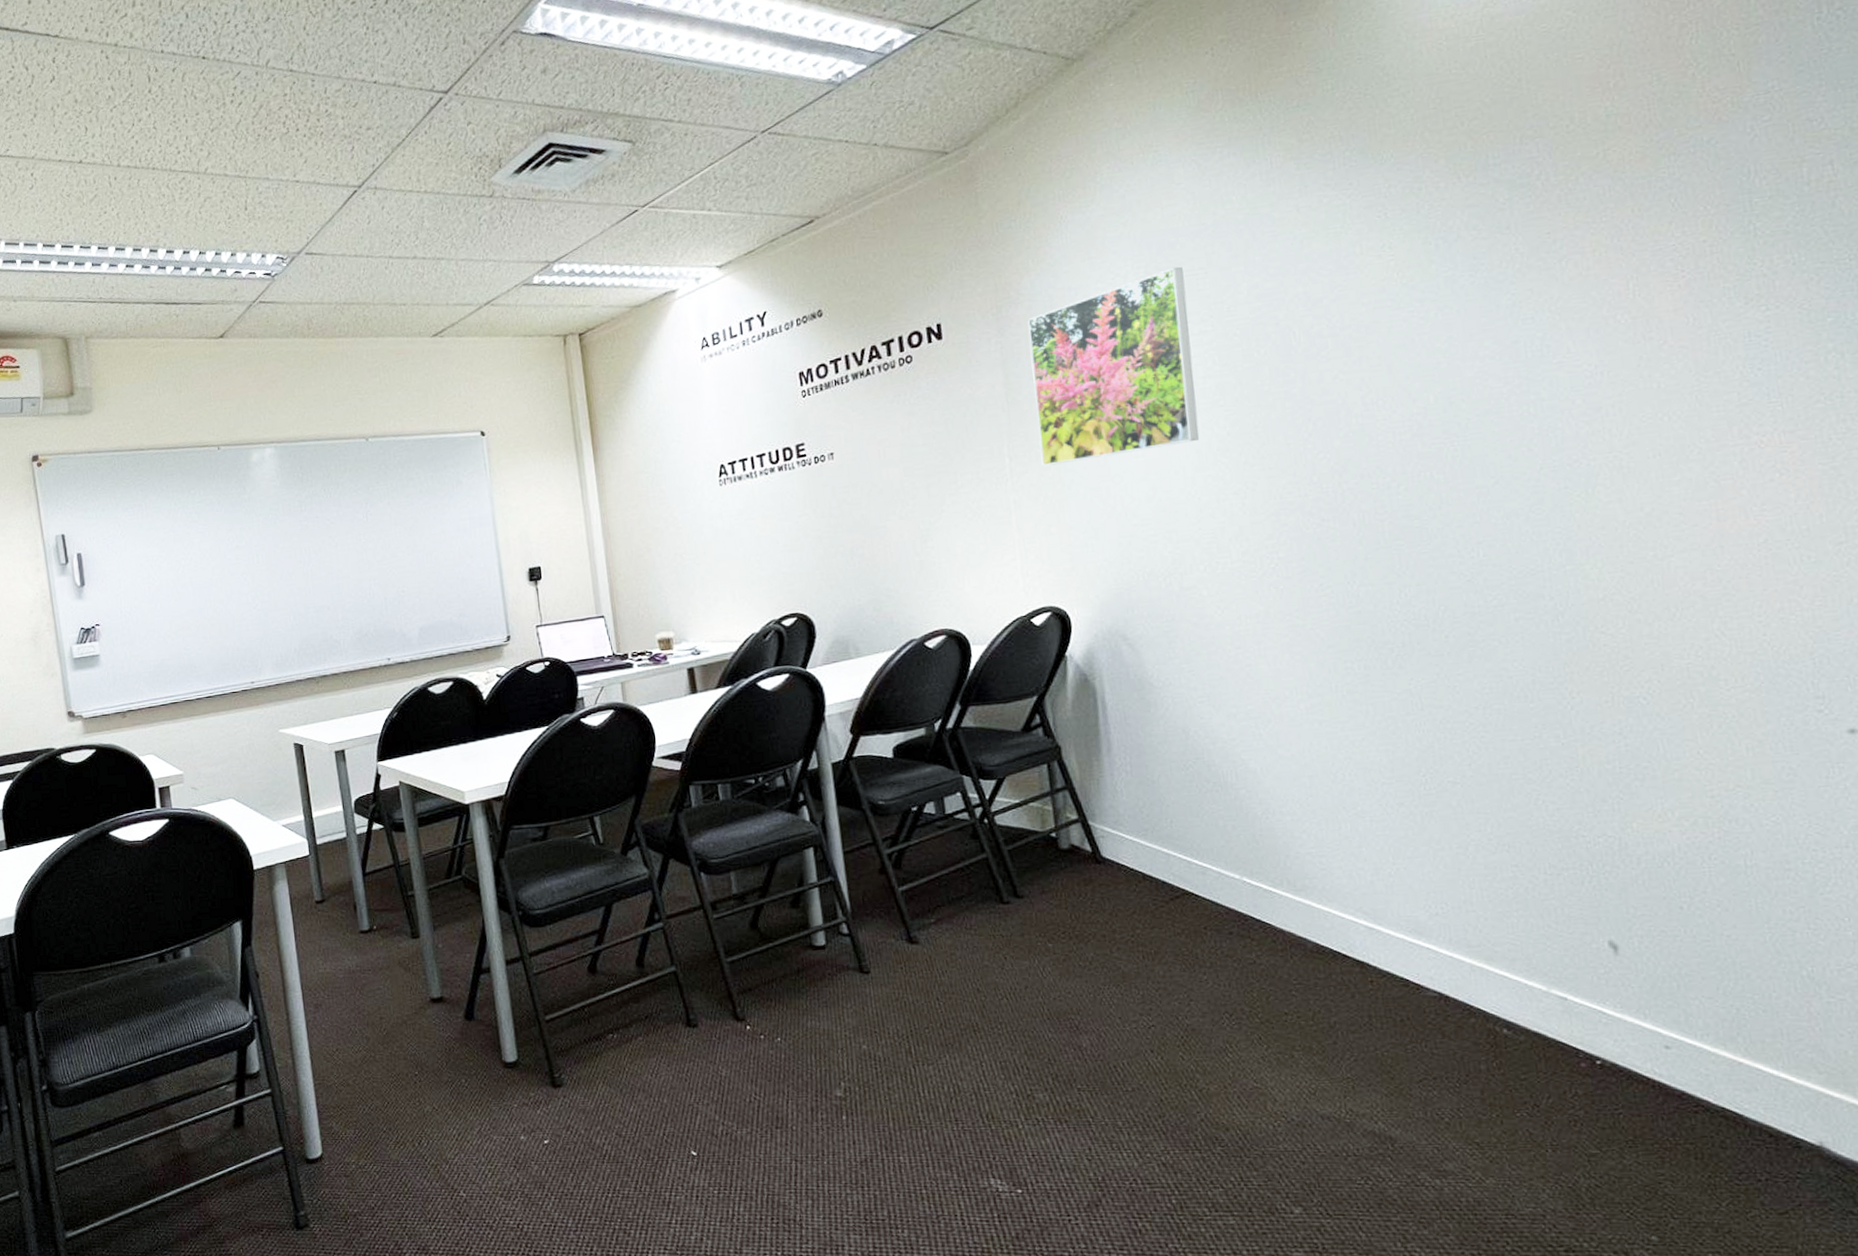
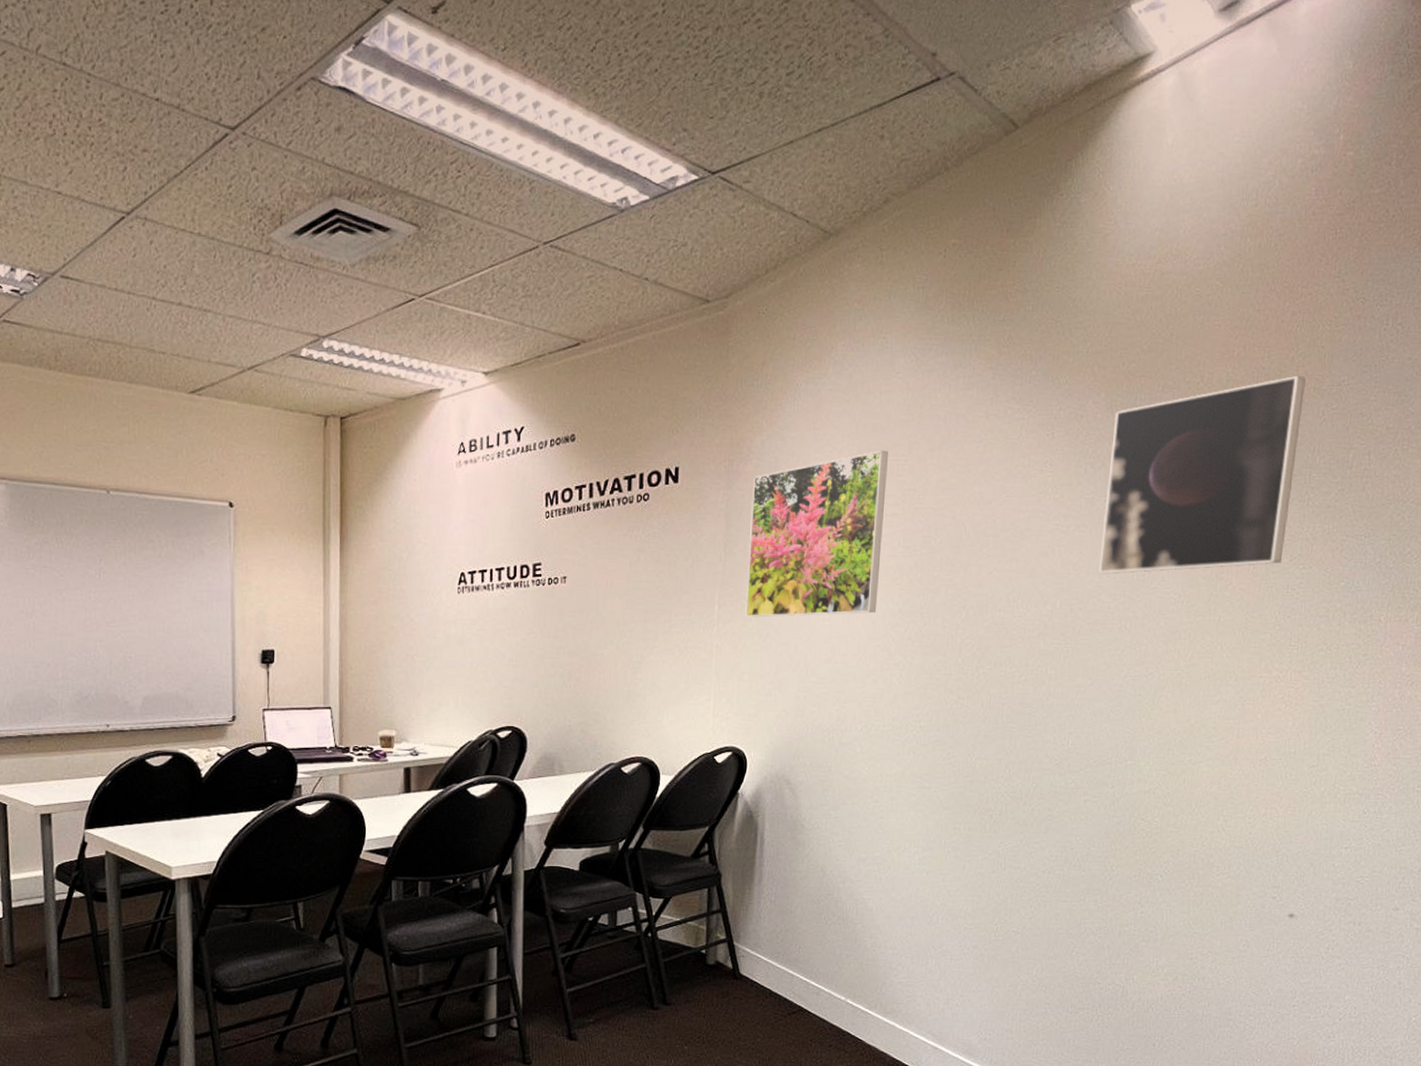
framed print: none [1463,92,1733,357] -> present [1098,375,1306,575]

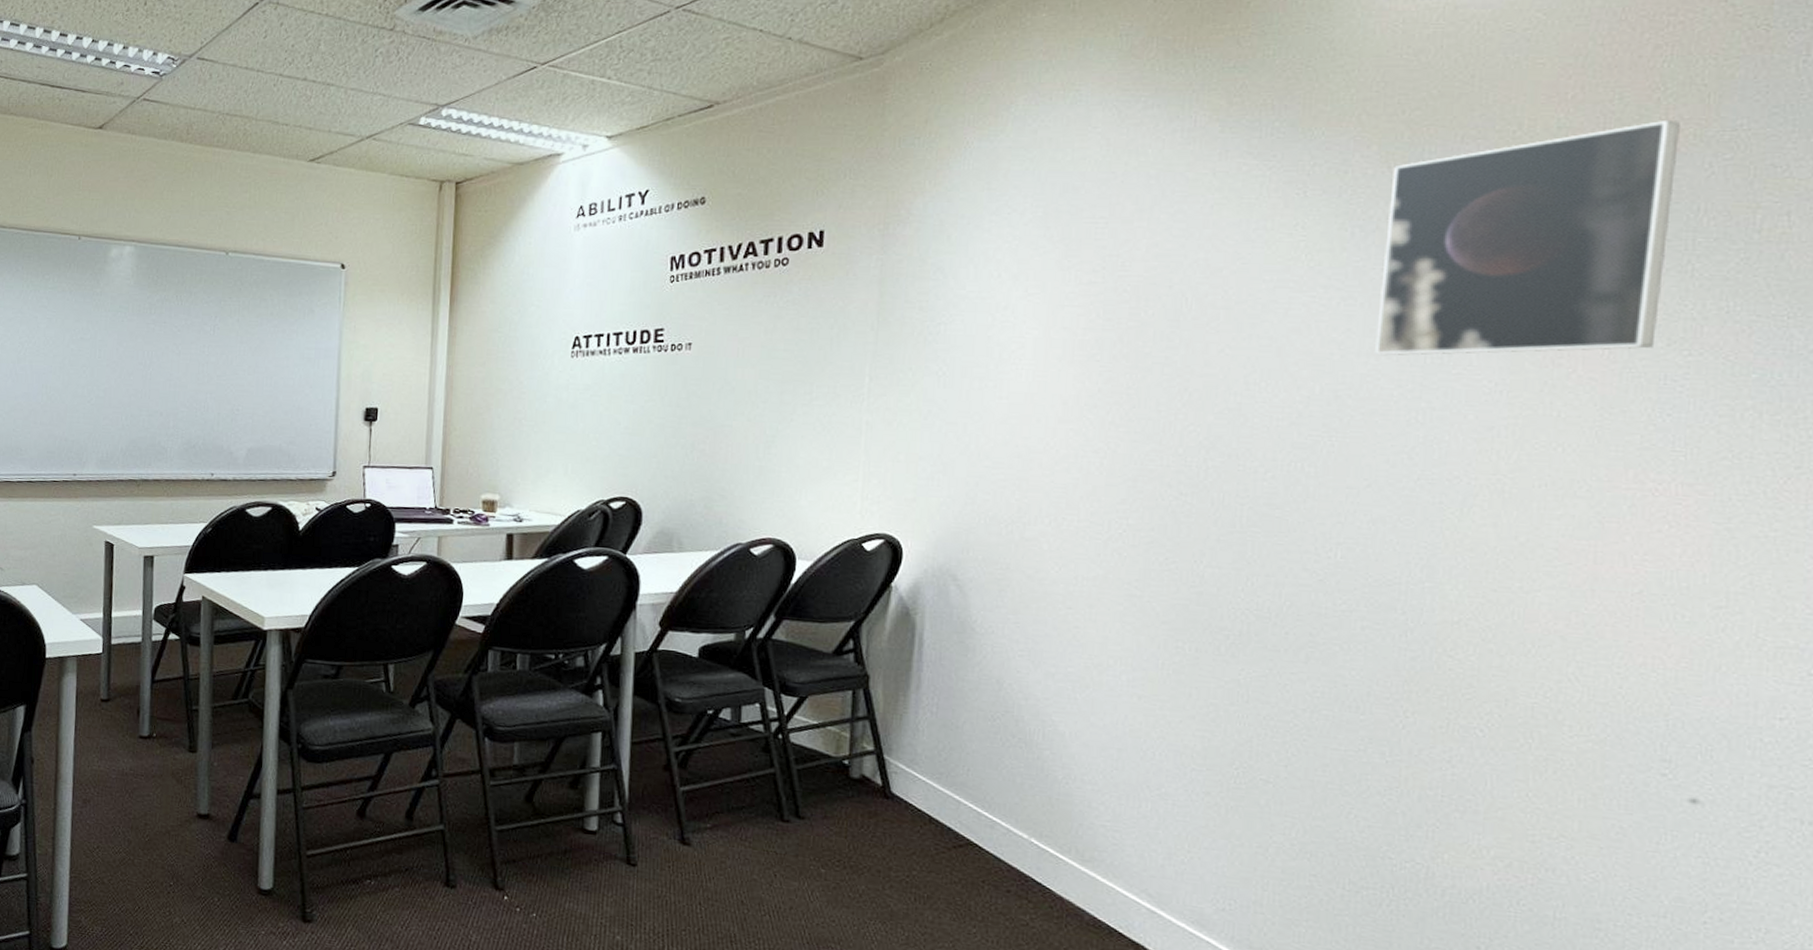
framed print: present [745,450,888,618] -> none [902,211,1083,393]

